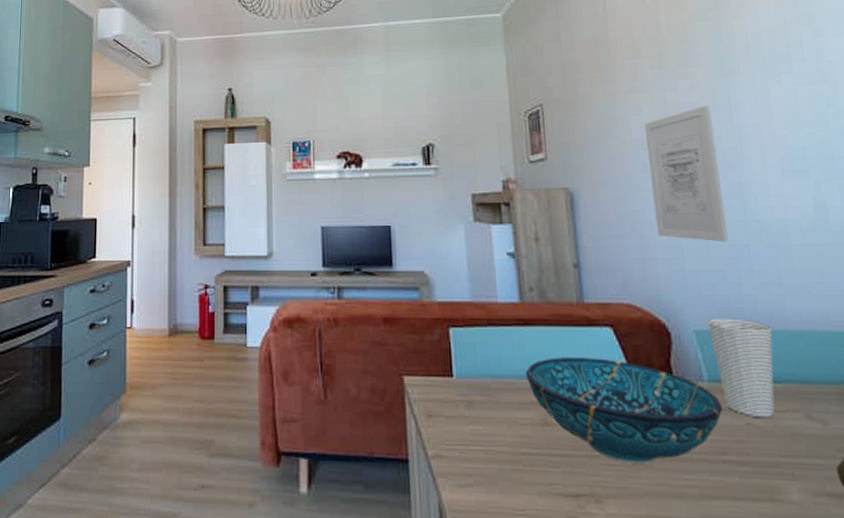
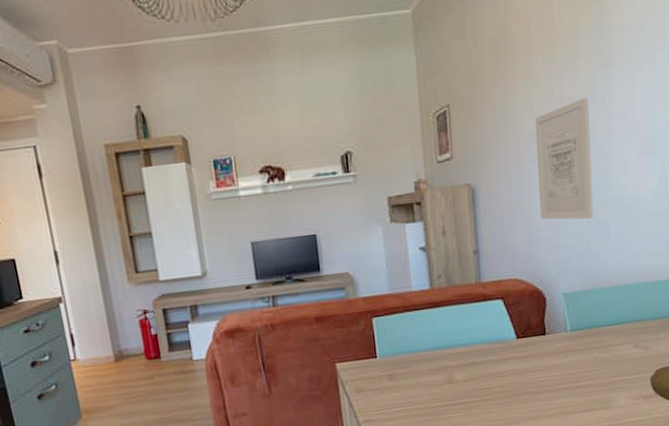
decorative bowl: present [525,357,723,465] -> none [434,325,579,401]
cup: present [707,318,775,419] -> none [573,280,618,353]

